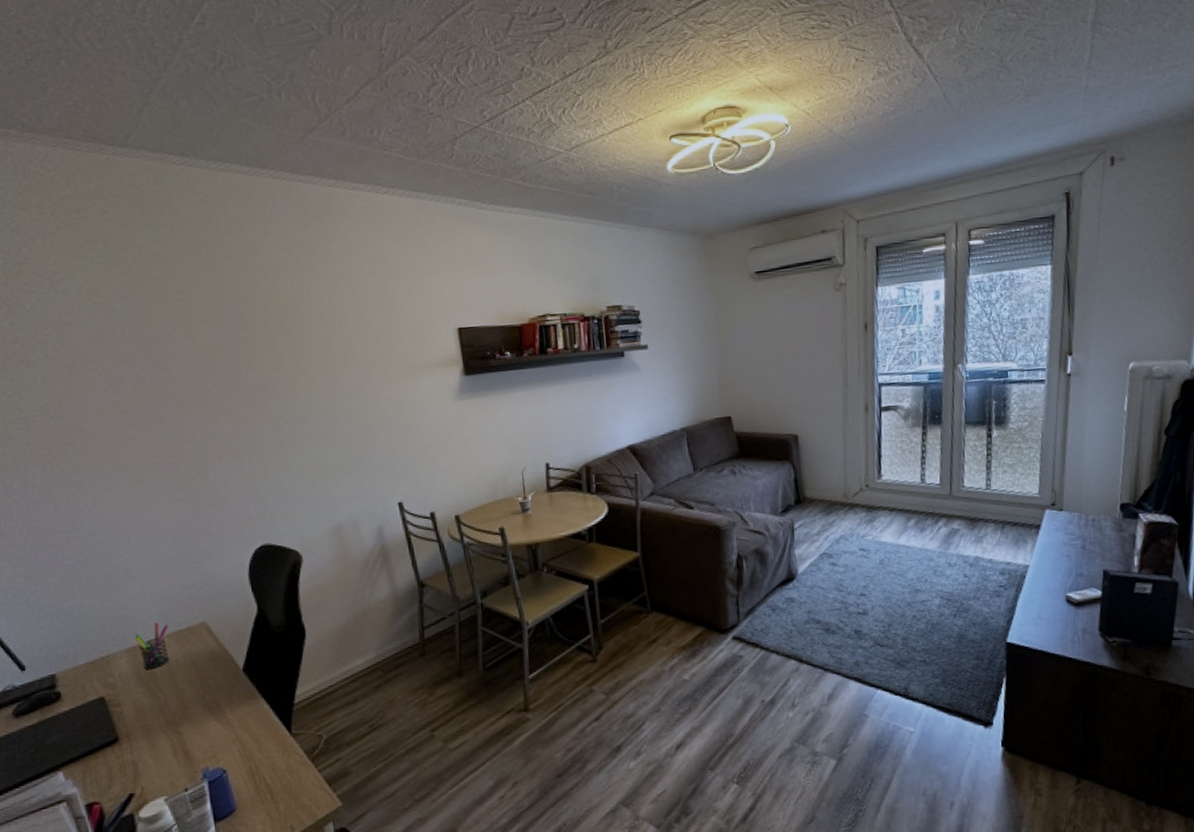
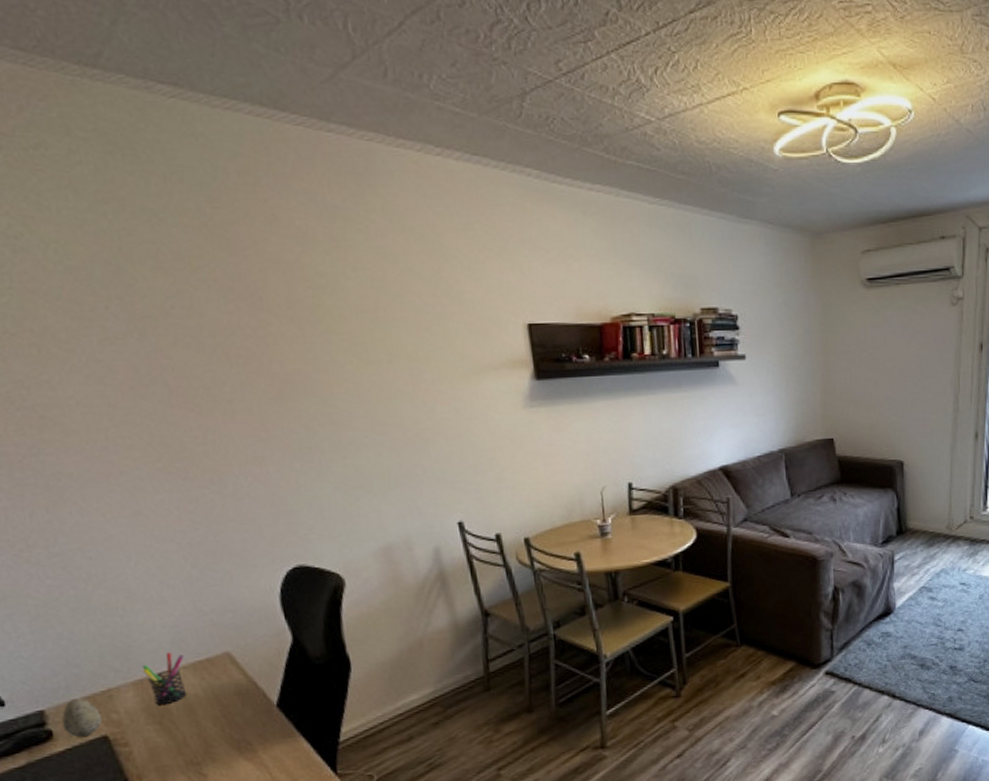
decorative egg: none [69,663,100,698] -> present [62,697,102,737]

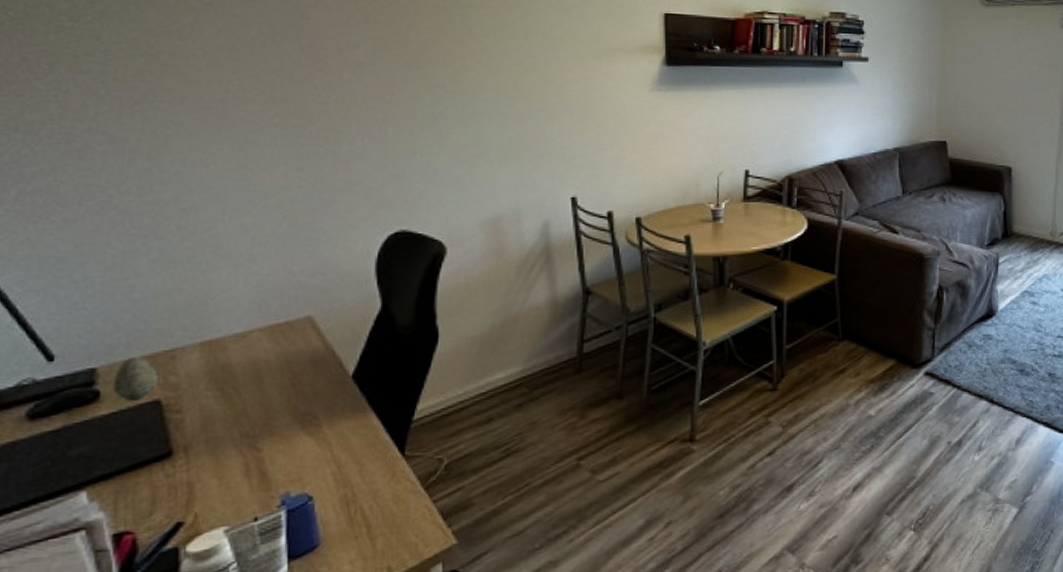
pen holder: present [142,652,188,705] -> none [215,313,262,369]

